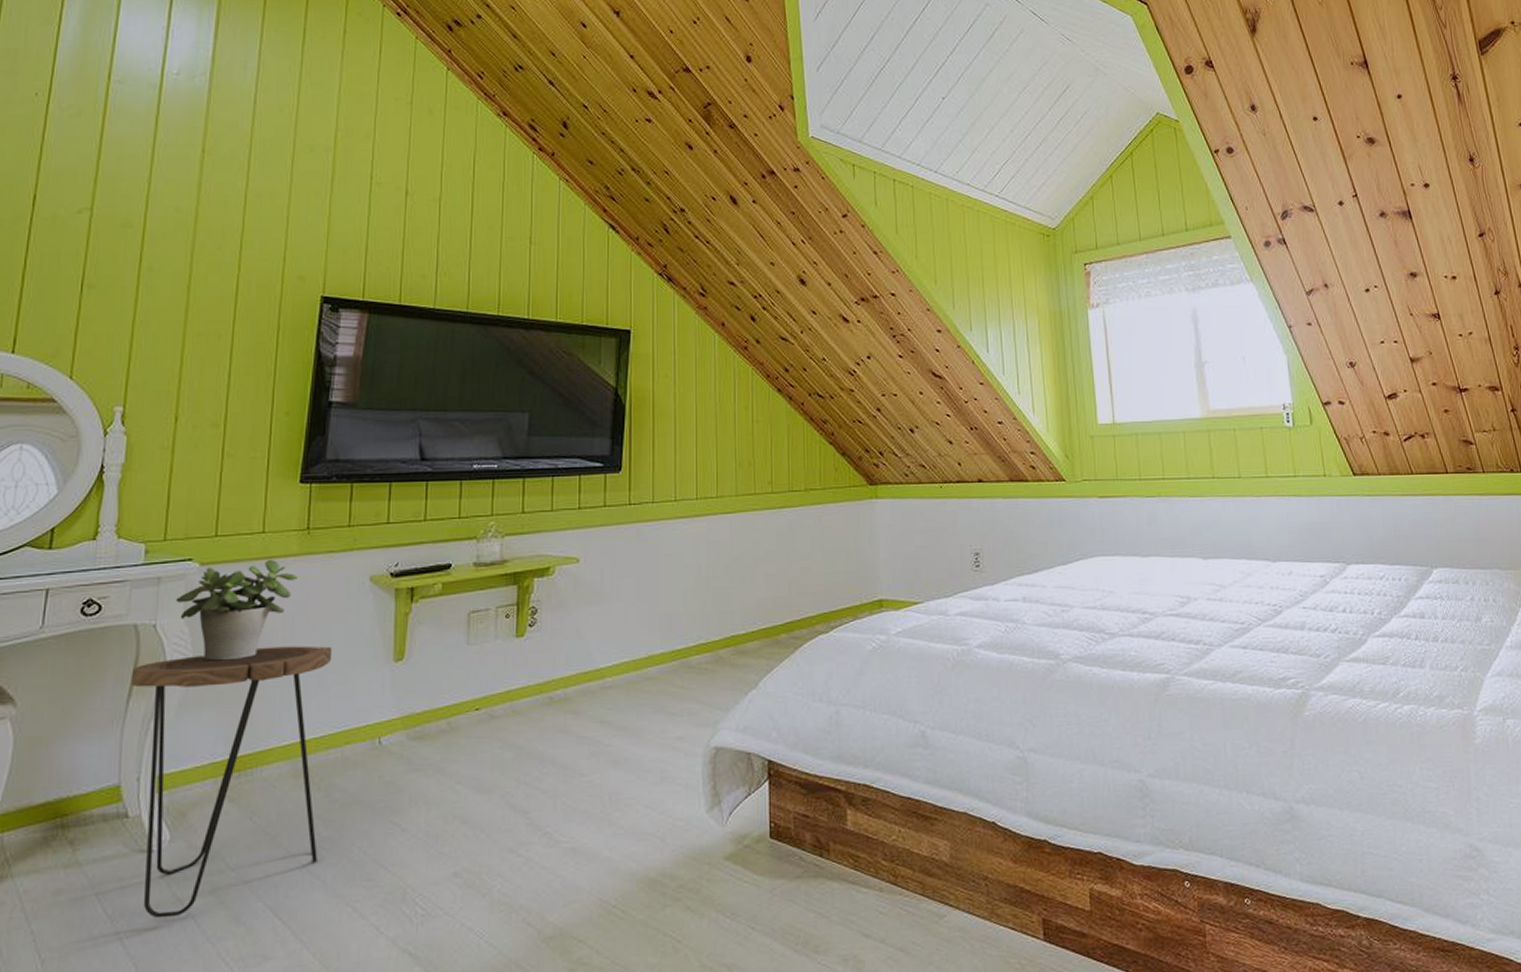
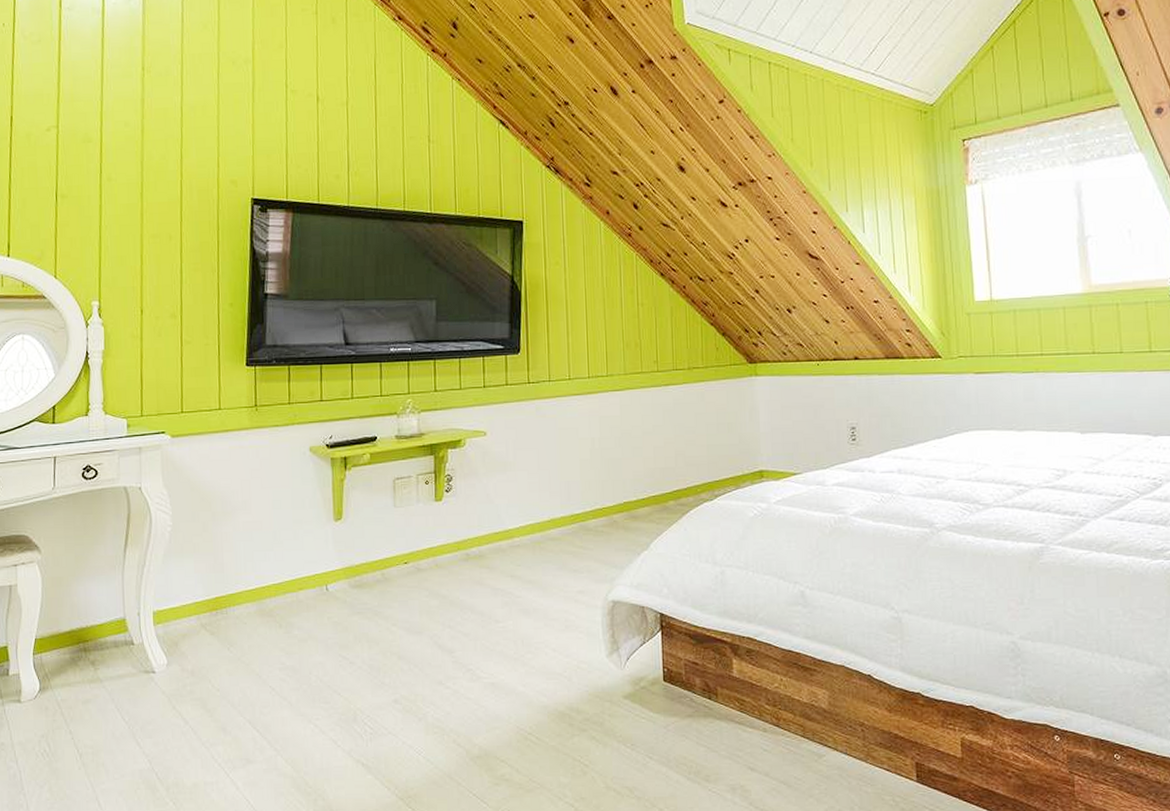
side table: present [130,645,333,919] -> none [125,506,283,726]
potted plant: present [176,559,298,661] -> none [155,432,250,518]

